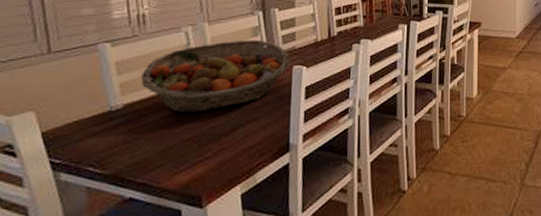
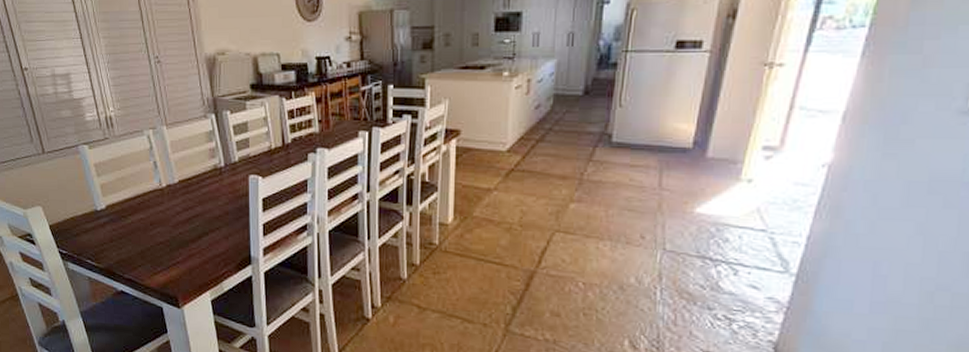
fruit basket: present [141,39,290,113] -> none [116,145,245,218]

